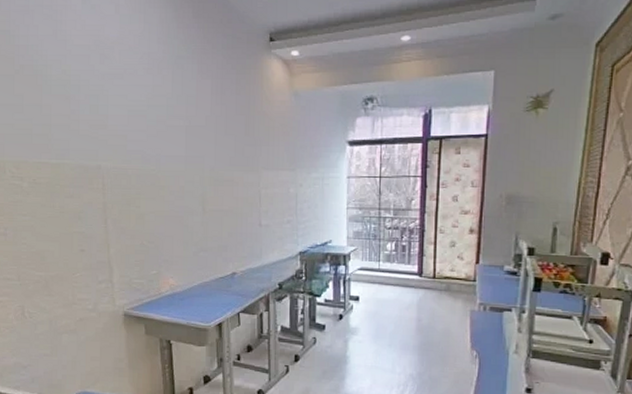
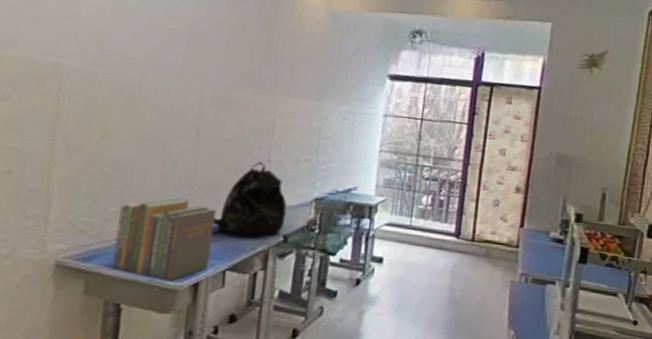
books: none [159,260,227,323] -> present [112,198,217,282]
backpack: none [225,226,278,288] -> present [211,161,287,239]

